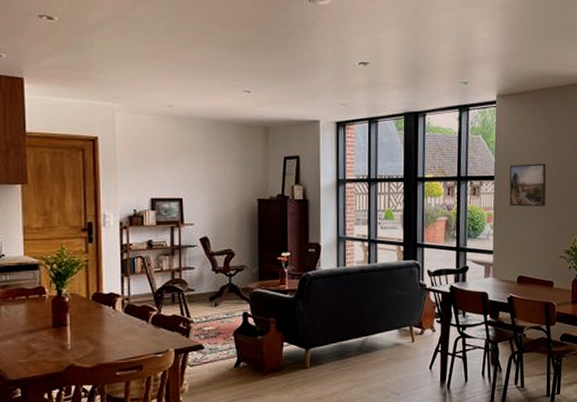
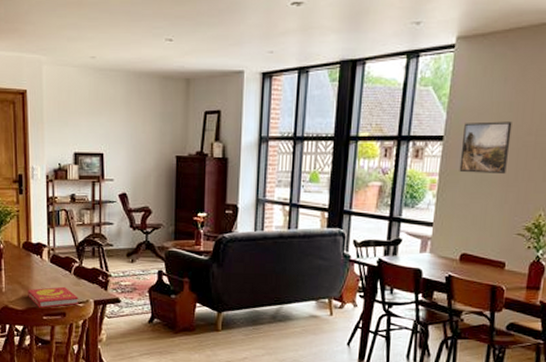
book: none [98,337,158,364] -> present [28,286,79,309]

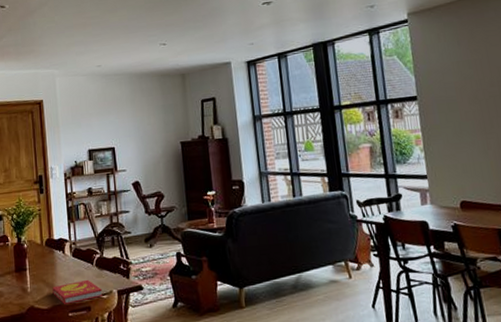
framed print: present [459,121,512,175] -> none [432,77,481,127]

